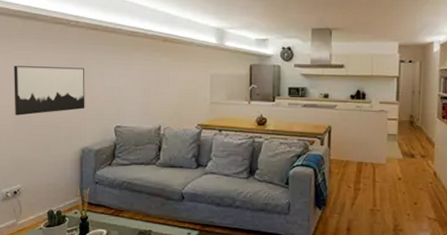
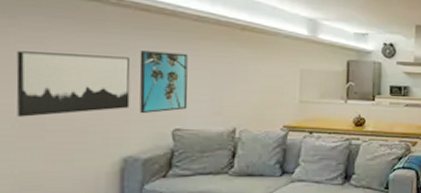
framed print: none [91,62,125,114] -> present [139,51,188,114]

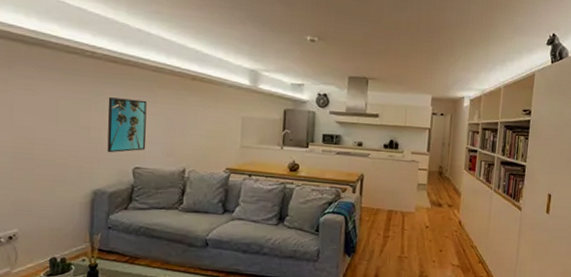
wall art: present [16,51,131,117] -> none [13,96,101,152]

